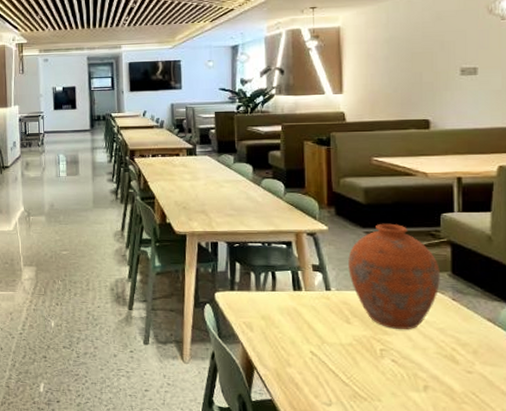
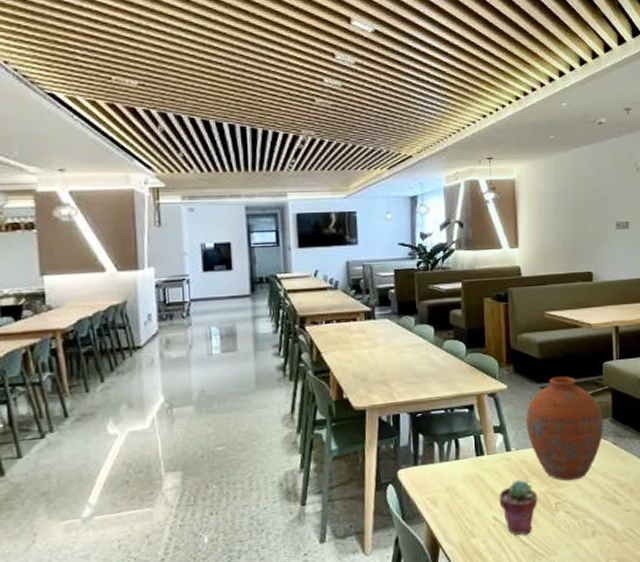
potted succulent: none [317,319,360,376] -> present [499,479,538,536]

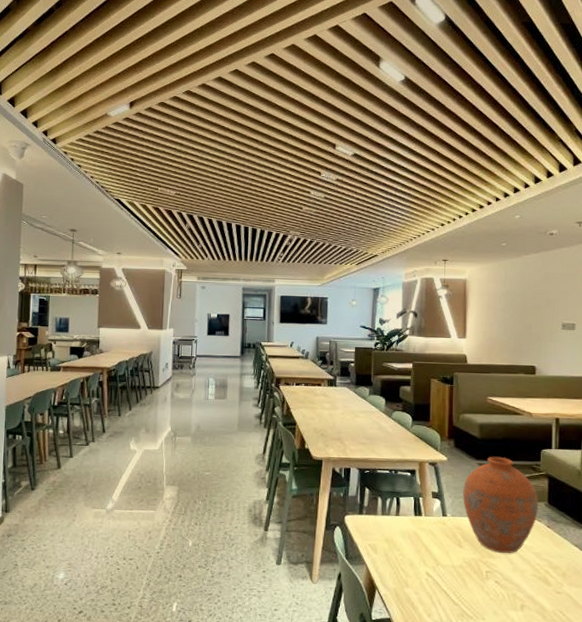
potted succulent: present [499,479,538,536] -> none [433,543,470,596]

